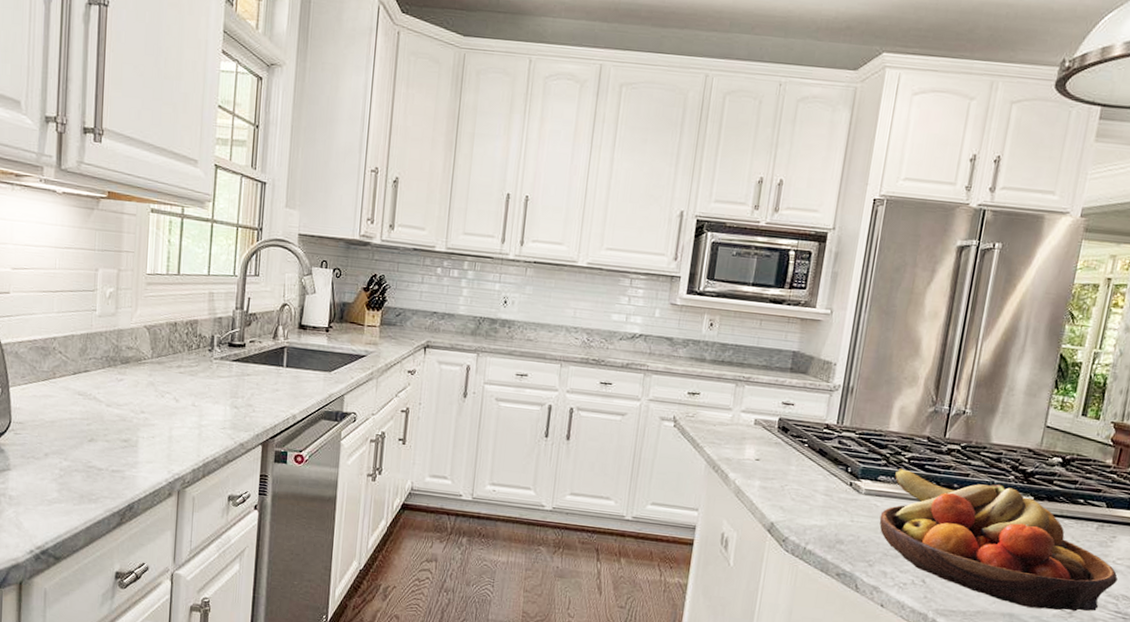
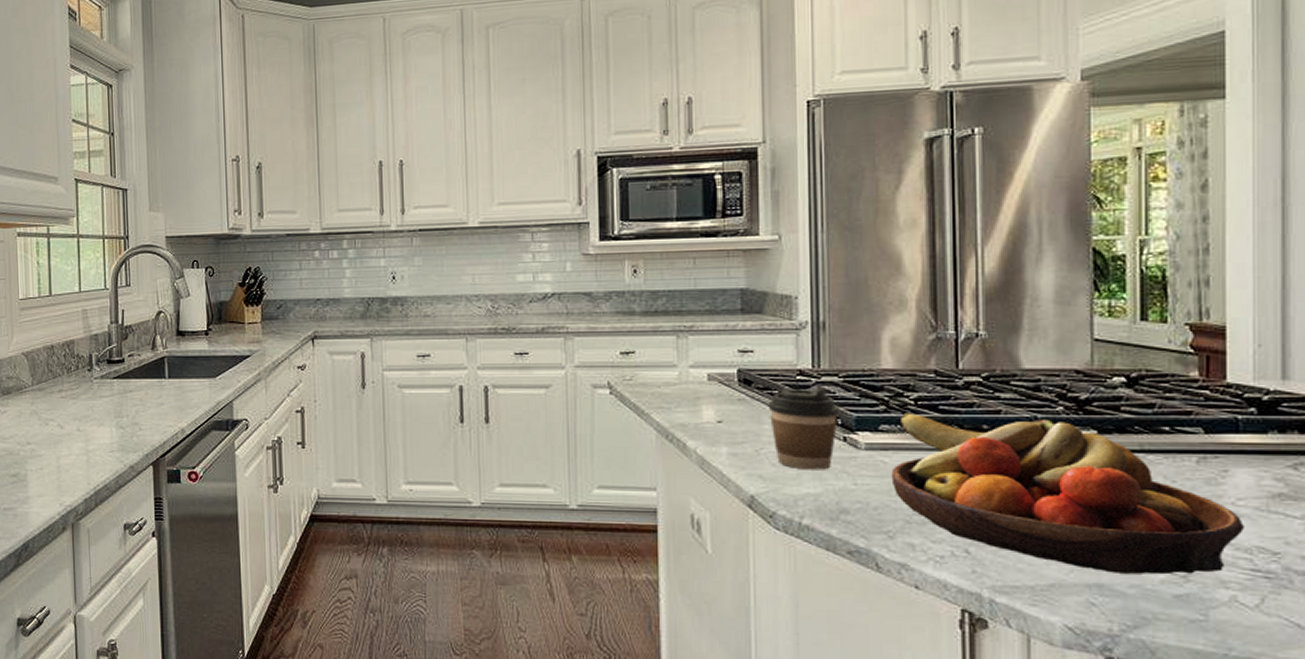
coffee cup: none [796,439,852,508] -> present [768,386,840,470]

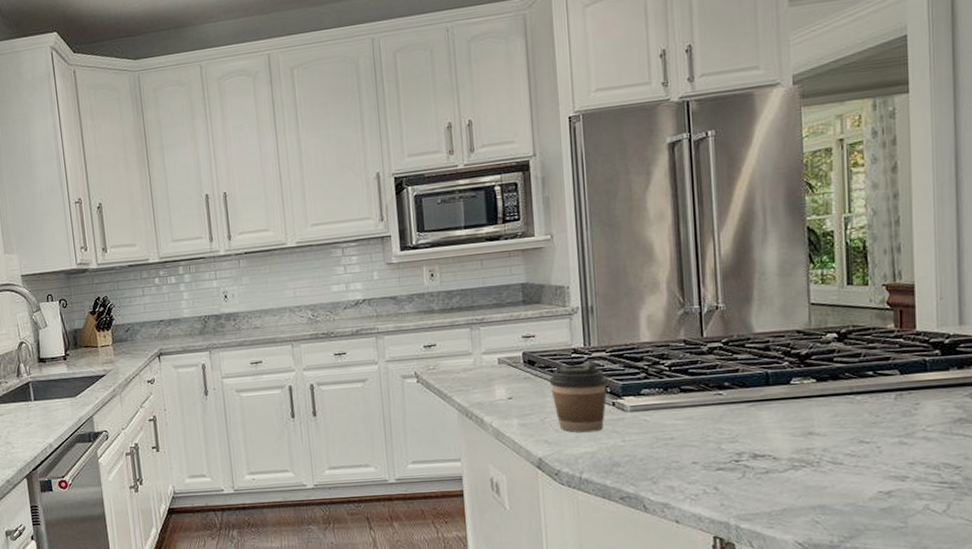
fruit bowl: present [891,413,1246,575] -> none [652,373,934,496]

